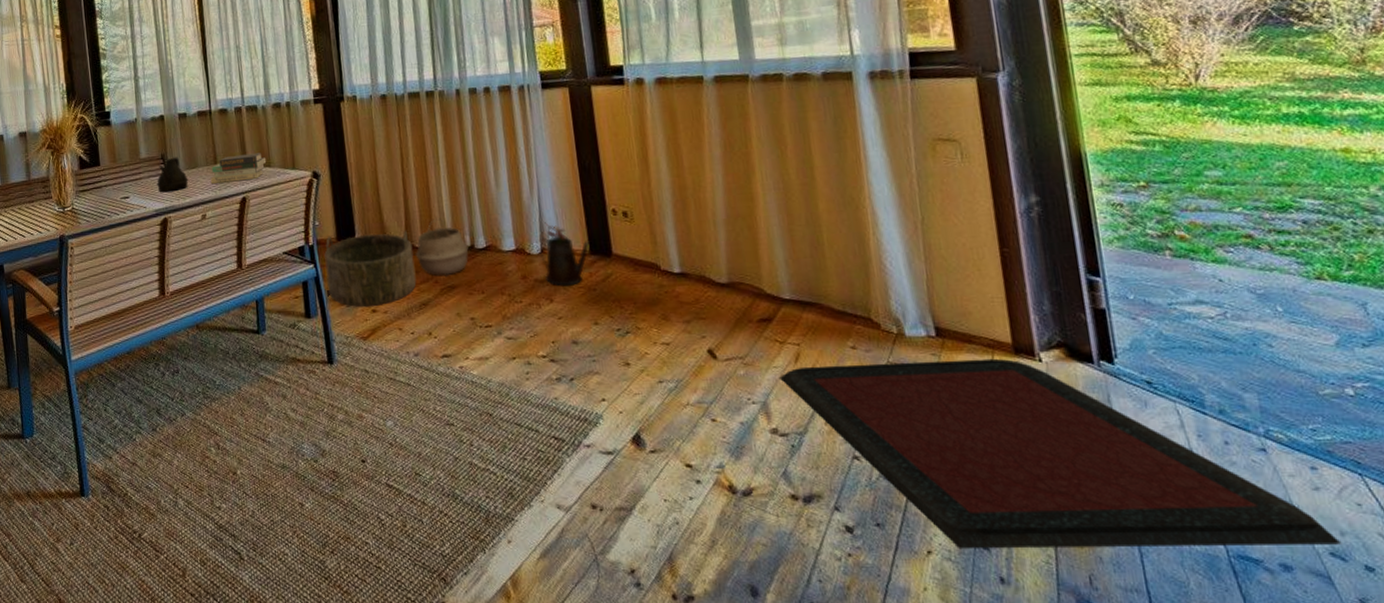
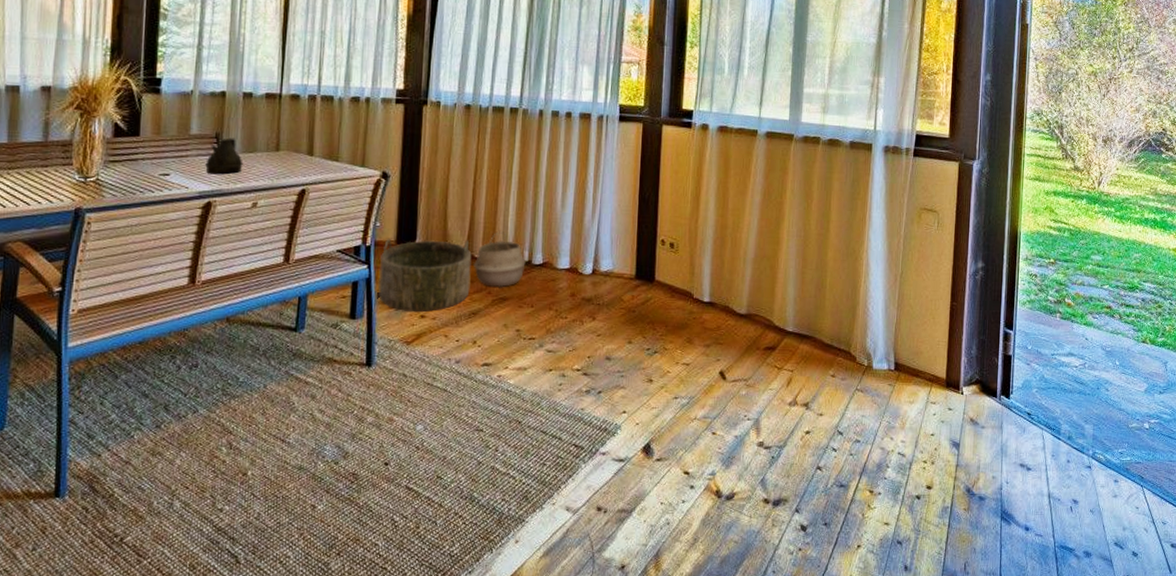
books: present [210,153,267,184] -> none [268,144,335,172]
watering can: present [535,222,589,286] -> none [588,245,636,306]
doormat: present [779,358,1343,548] -> none [773,390,1123,543]

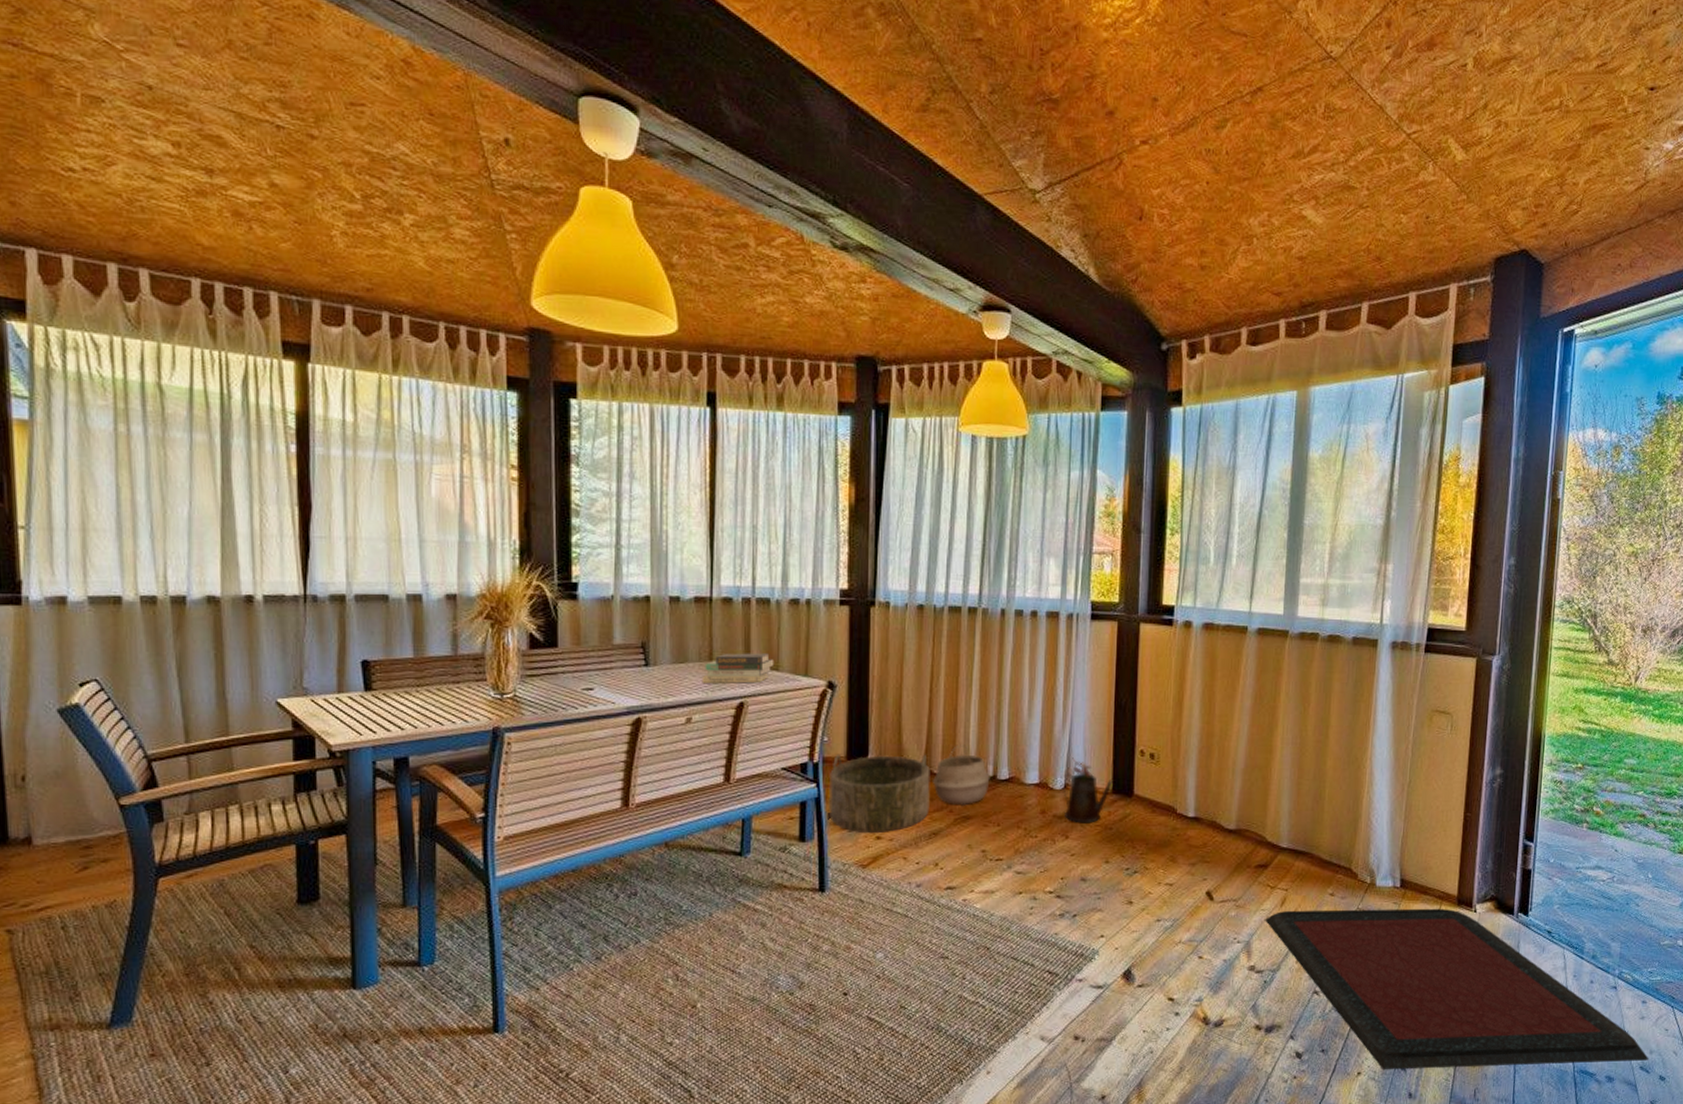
teapot: present [205,138,243,175] -> none [632,647,674,688]
books: none [268,144,335,172] -> present [702,653,775,684]
watering can: none [588,245,636,306] -> present [1059,758,1113,823]
doormat: none [773,390,1123,543] -> present [1265,908,1650,1069]

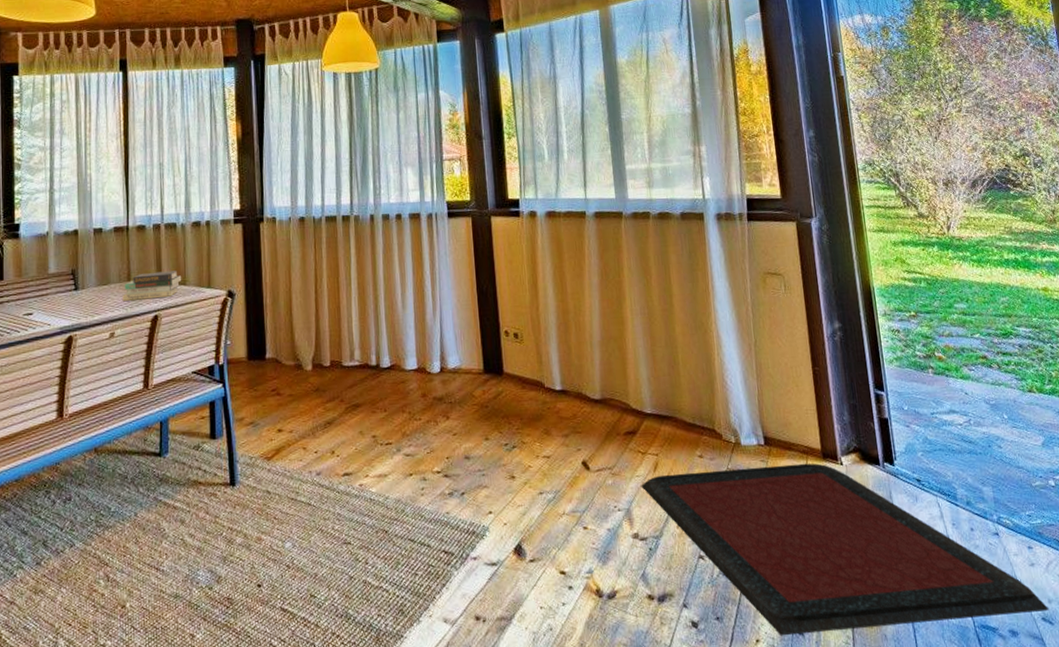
basket: present [829,753,930,834] -> none [234,349,323,427]
woven basket: present [932,744,990,806] -> none [323,338,374,395]
watering can: present [1059,758,1113,823] -> none [435,342,484,404]

